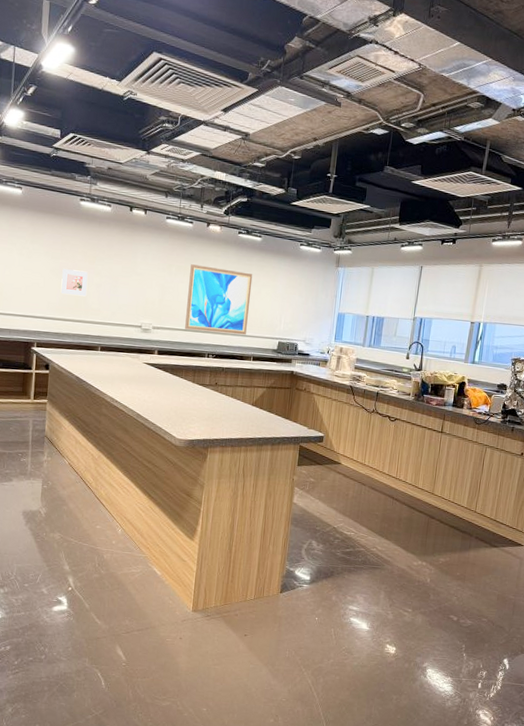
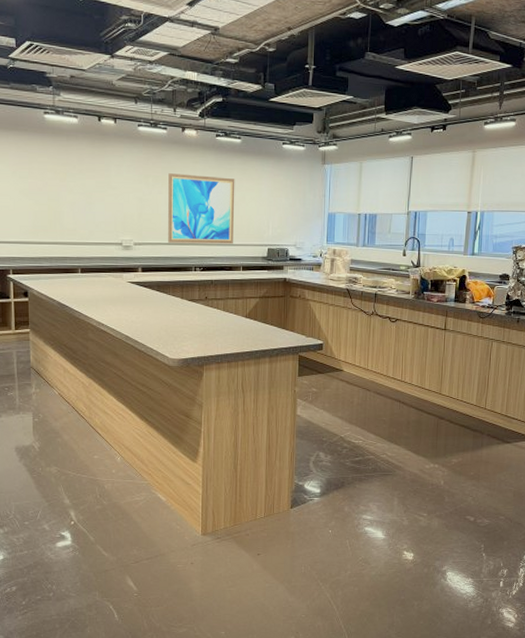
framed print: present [60,269,88,297] -> none [32,189,61,217]

